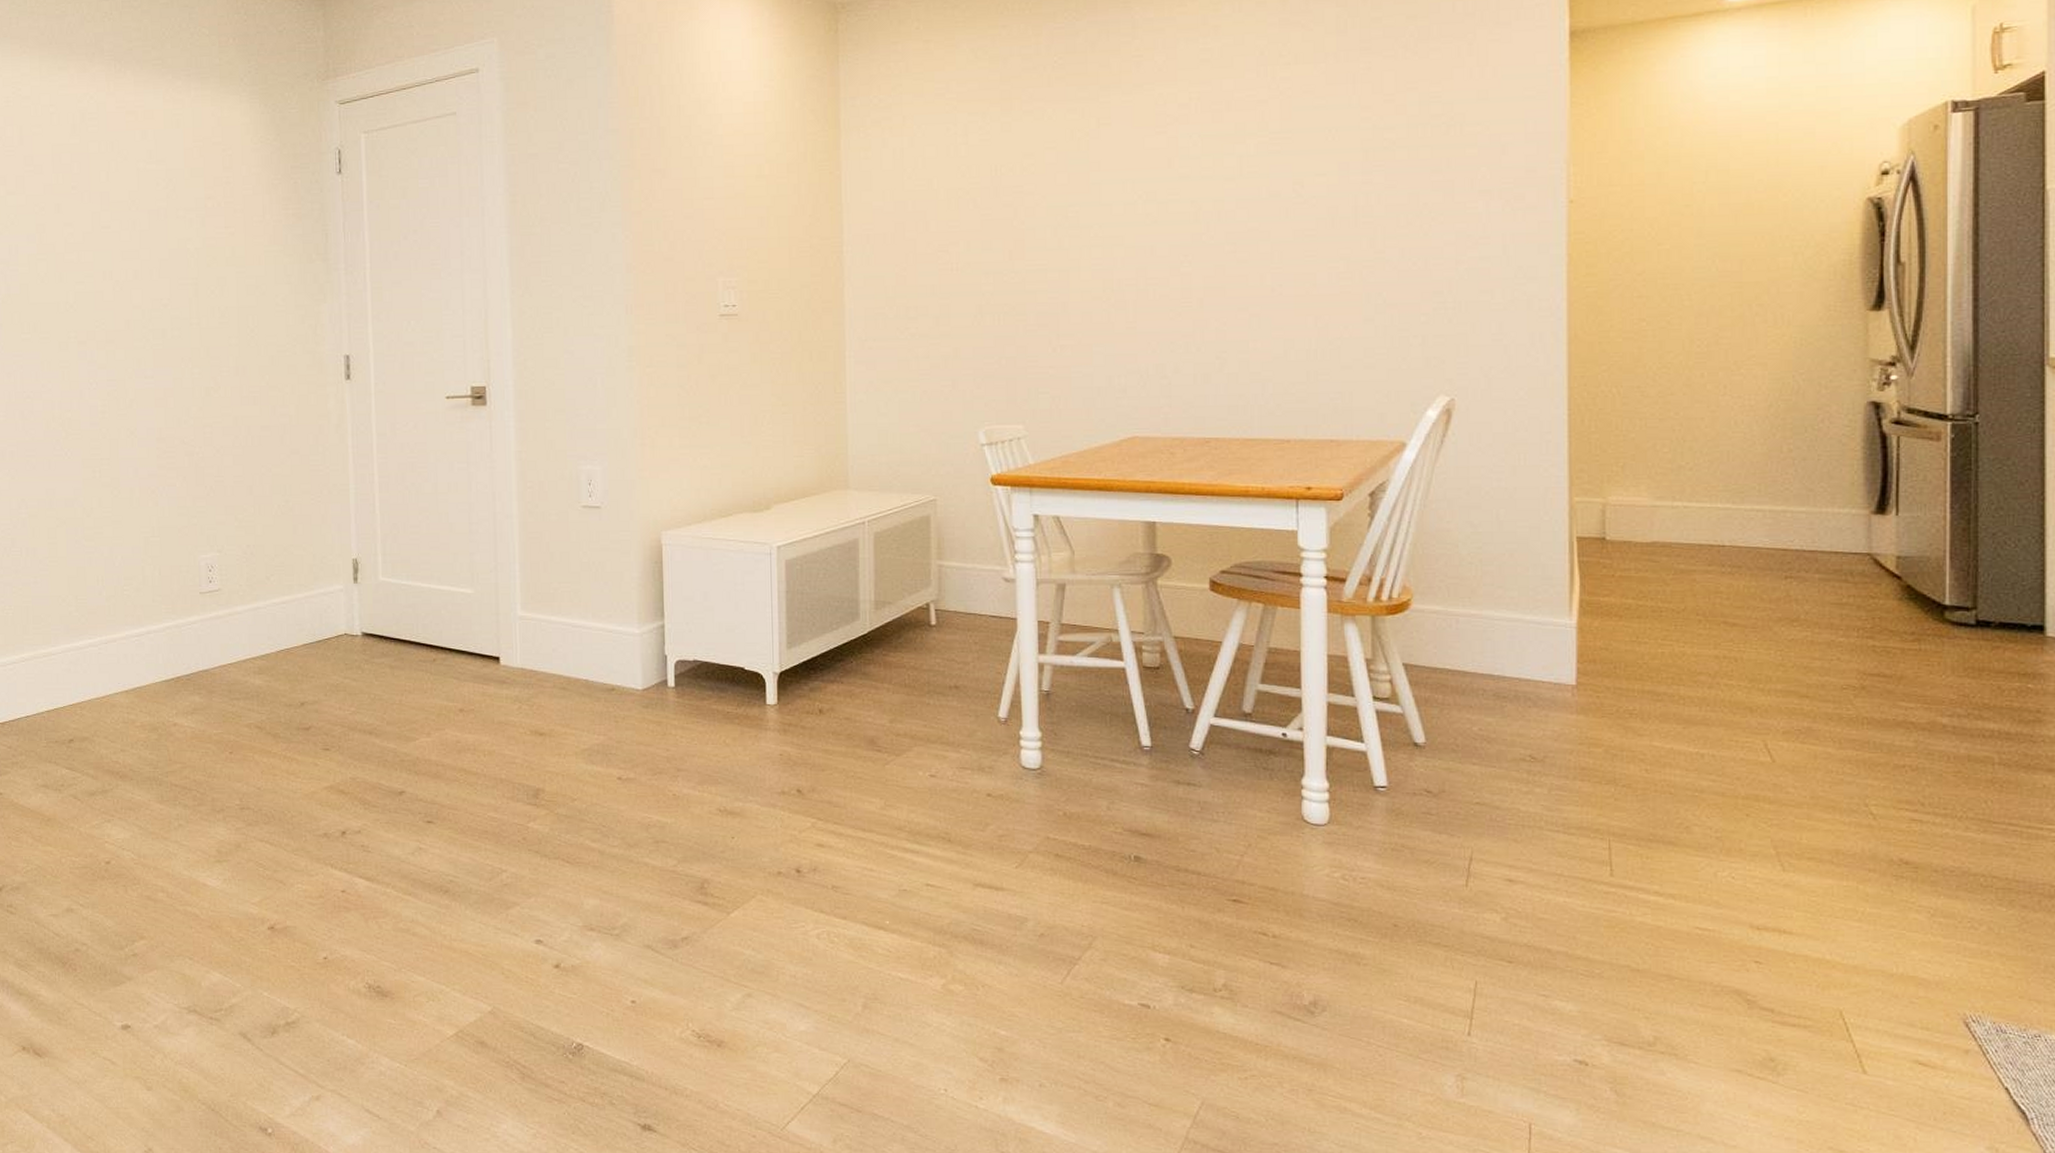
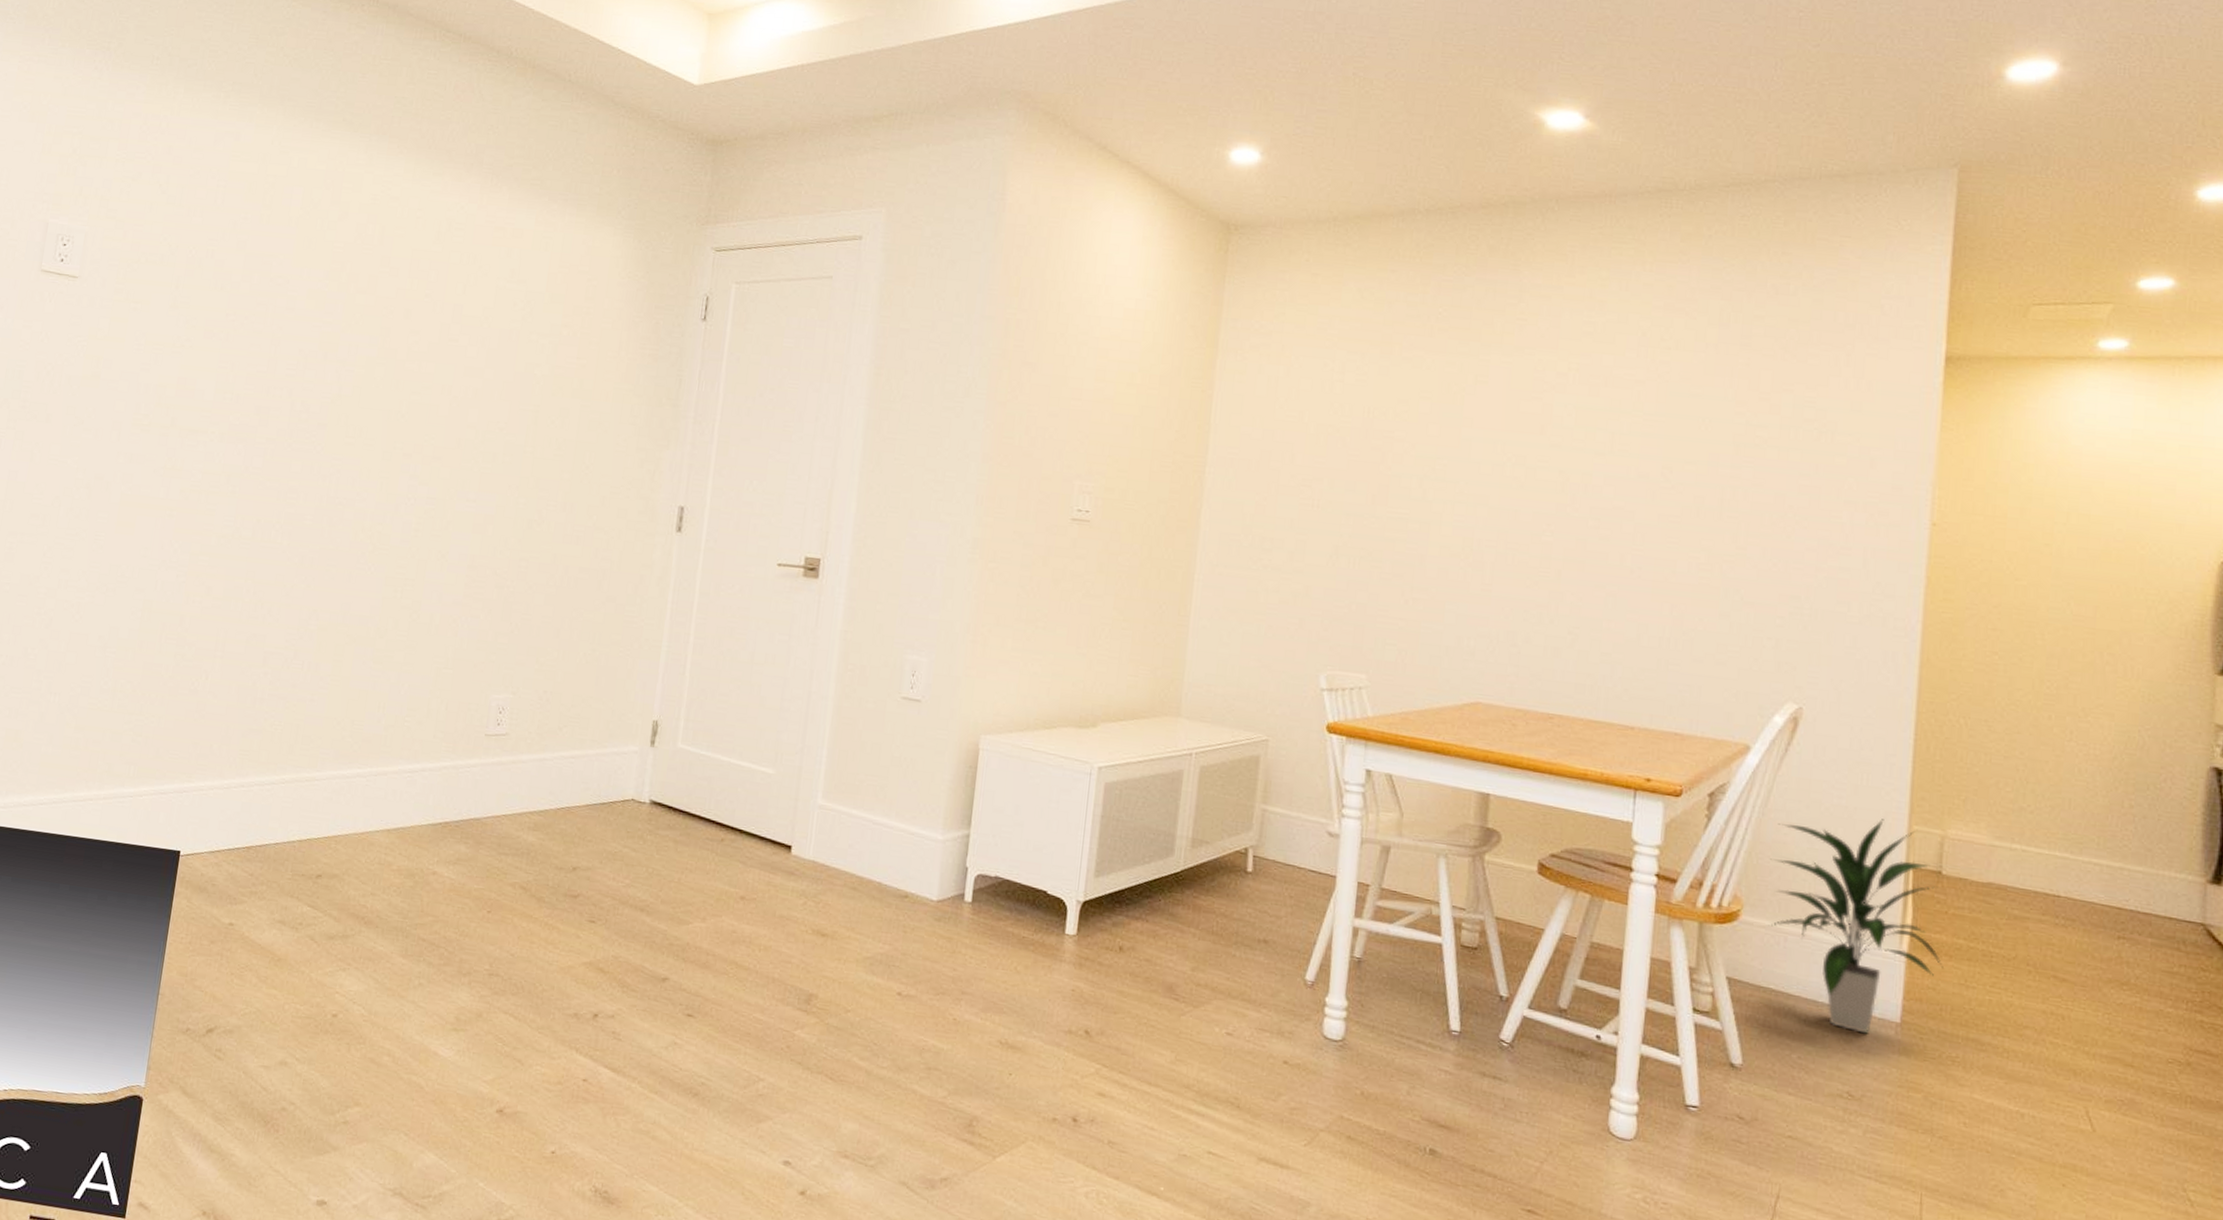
indoor plant: none [1435,495,1614,699] -> present [1768,819,1943,1034]

